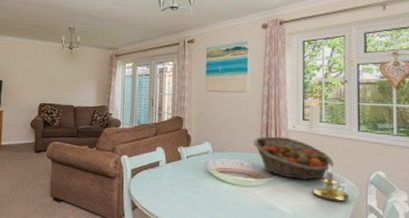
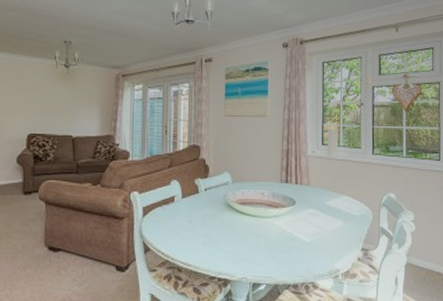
fruit basket: present [254,136,334,180] -> none [274,163,350,207]
candle holder: present [311,164,348,202] -> none [329,189,363,226]

